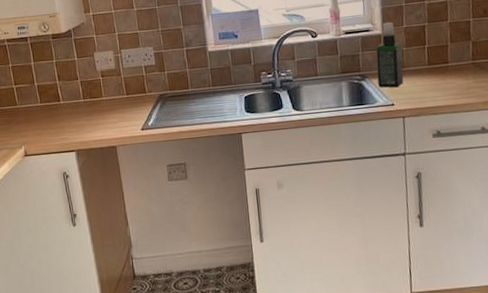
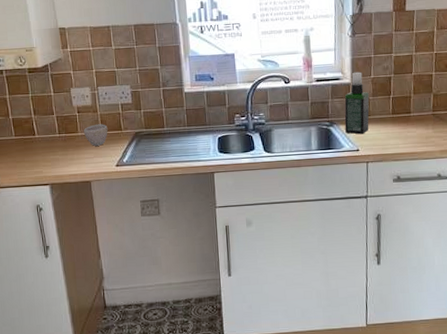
cup: none [107,87,132,110] -> present [83,124,108,146]

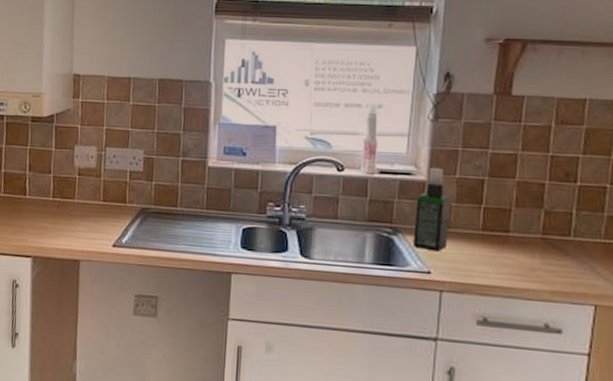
cup: present [83,124,108,146] -> none [81,191,110,219]

